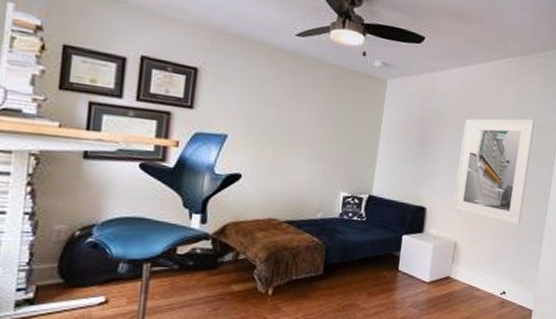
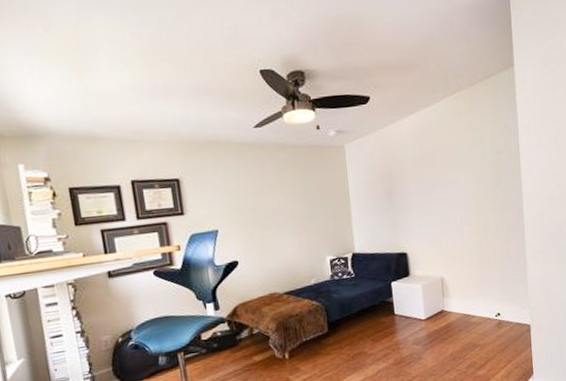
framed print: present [452,118,535,225] -> none [425,146,501,250]

